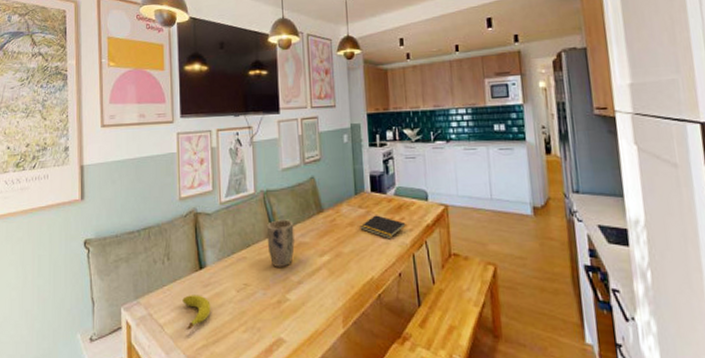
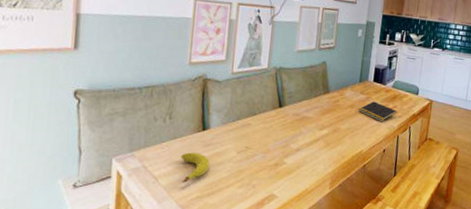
plant pot: present [266,219,295,267] -> none [273,95,301,136]

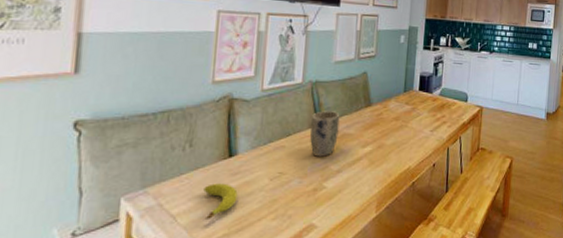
plant pot: none [273,95,301,136] -> present [309,111,340,157]
notepad: present [358,101,397,122] -> none [404,112,446,134]

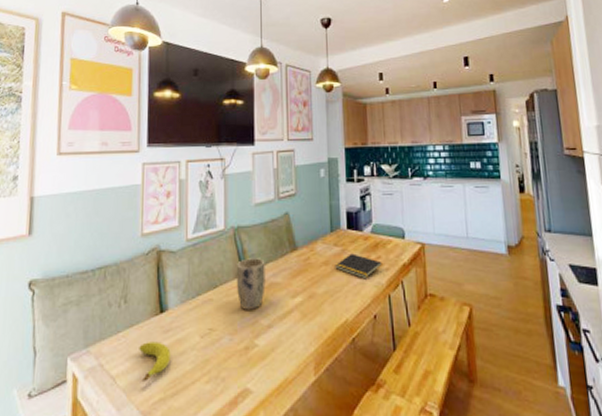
notepad: none [404,112,446,134] -> present [335,253,382,280]

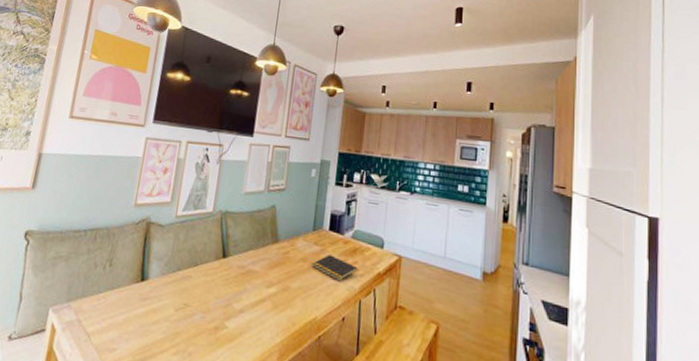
fruit: present [139,341,171,381] -> none [113,306,145,343]
plant pot: present [236,258,266,310] -> none [215,243,247,293]

